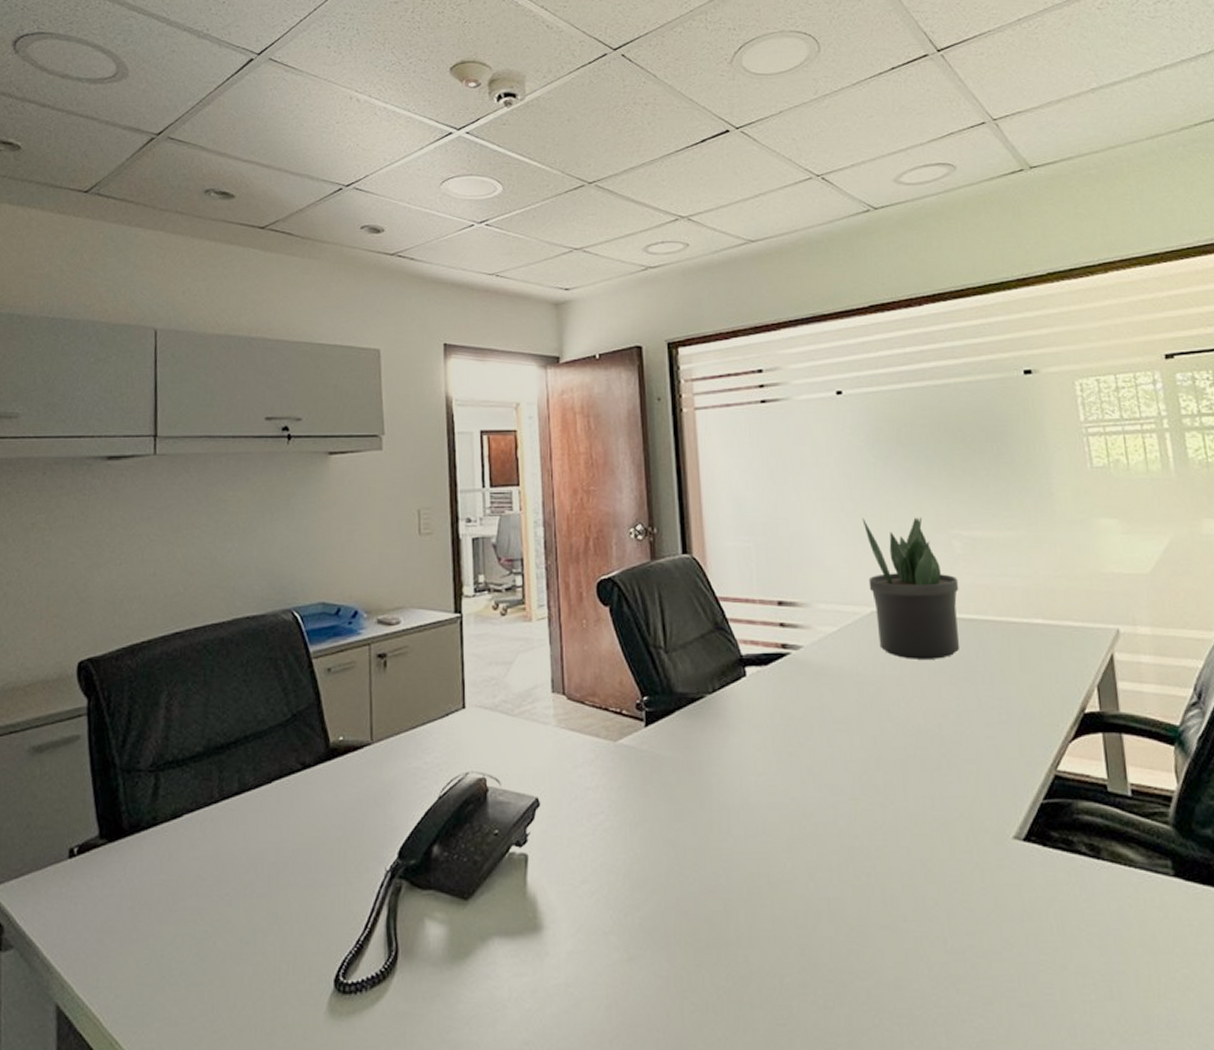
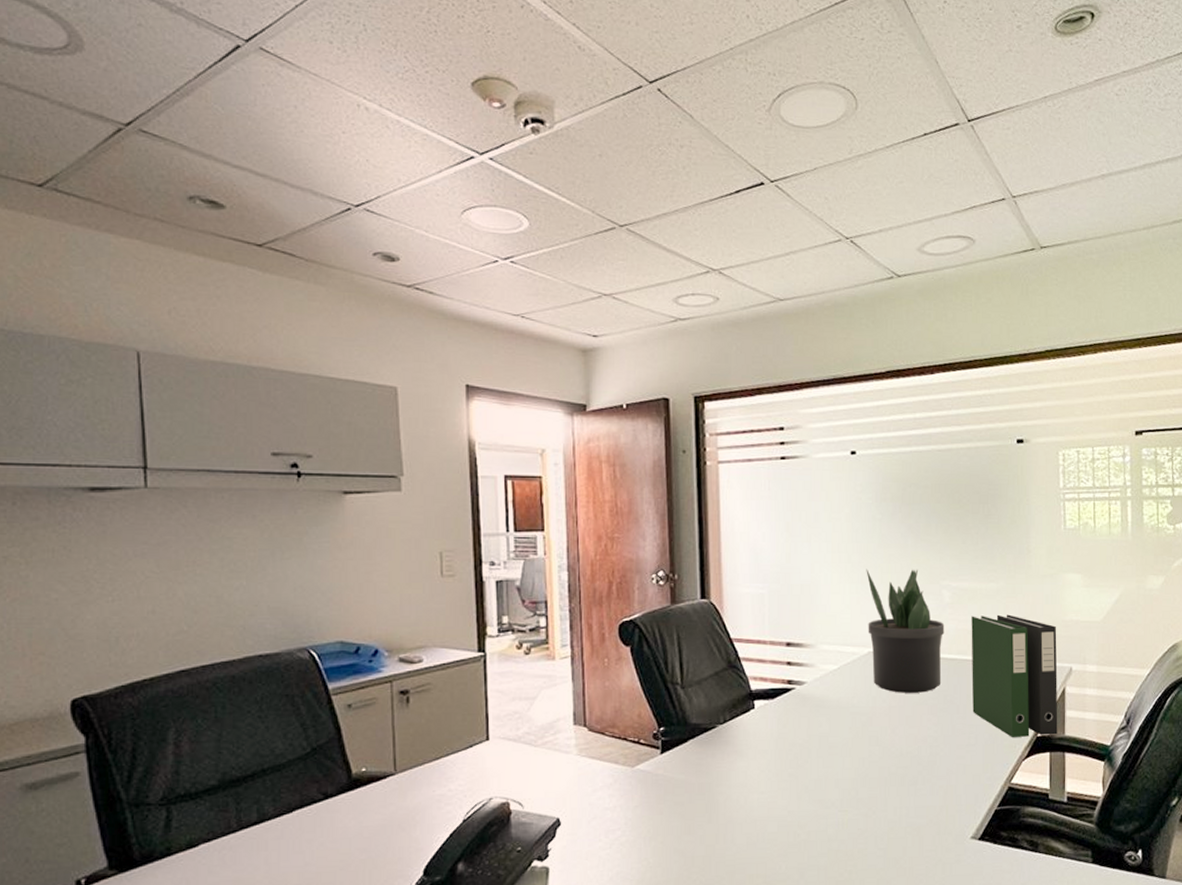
binder: none [989,567,1110,713] -> present [971,614,1058,737]

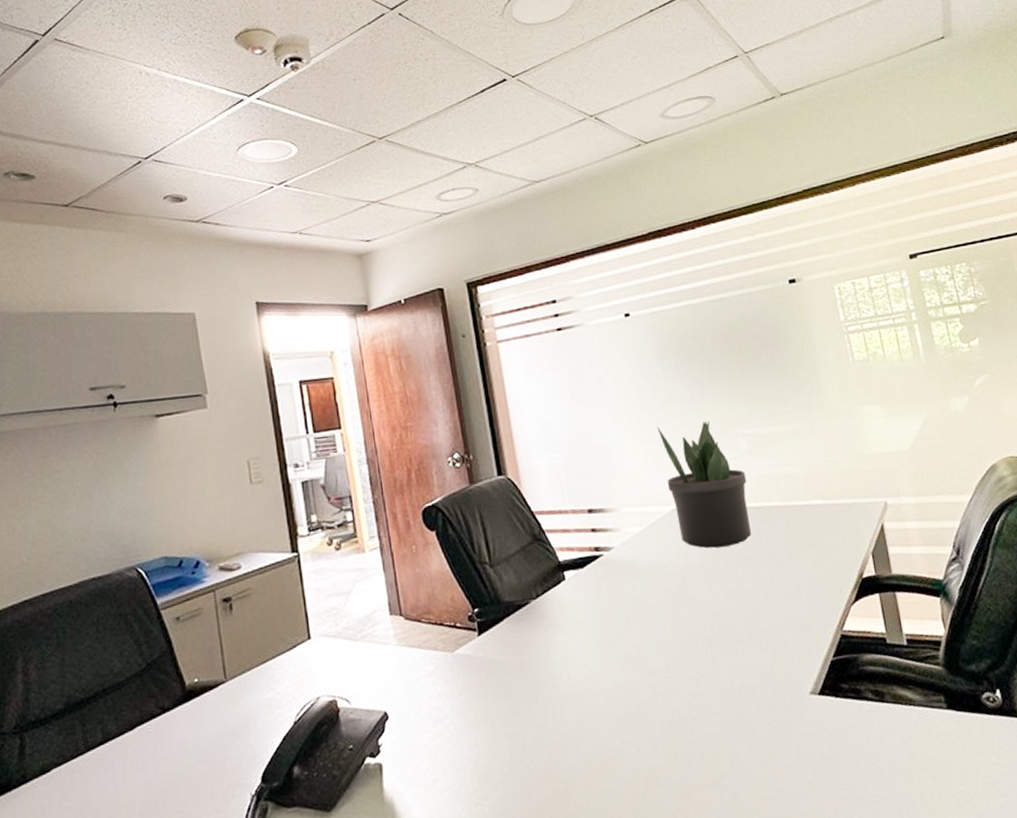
binder: present [971,614,1058,737] -> none [772,454,884,582]

